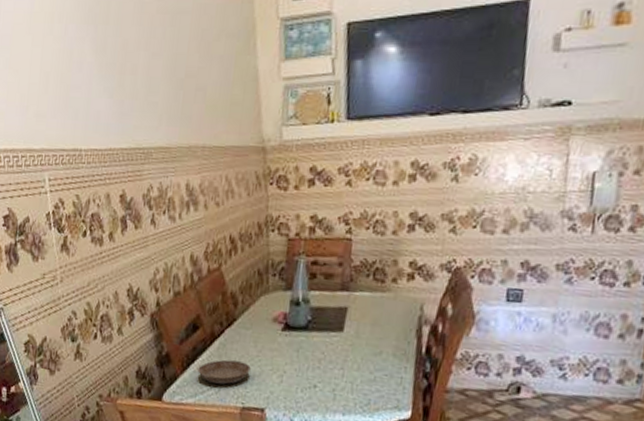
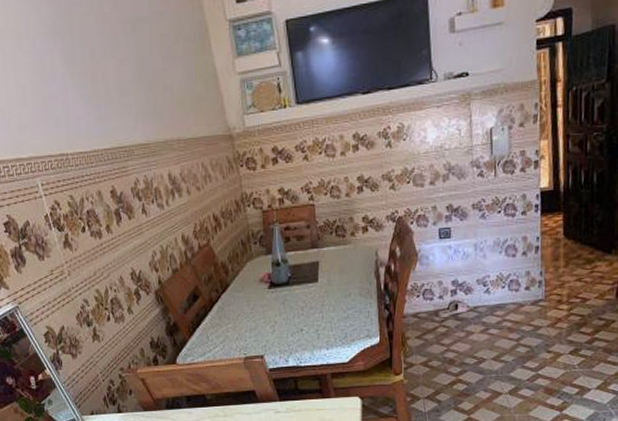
saucer: present [198,359,251,385] -> none [203,320,247,341]

